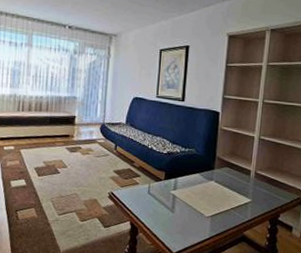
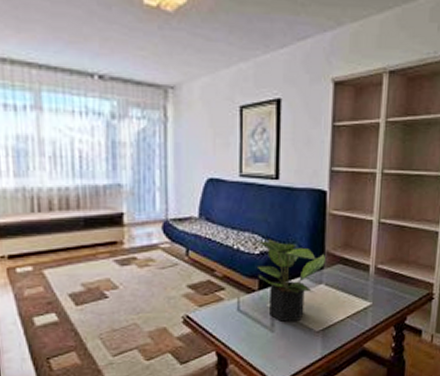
potted plant: none [164,142,217,207] -> present [255,237,327,322]

